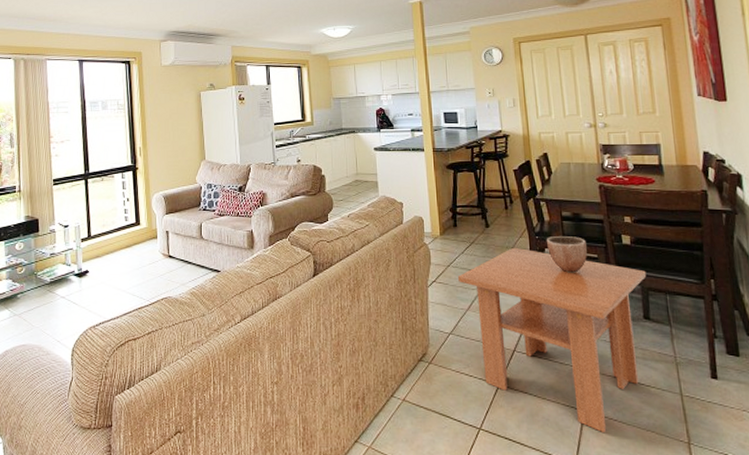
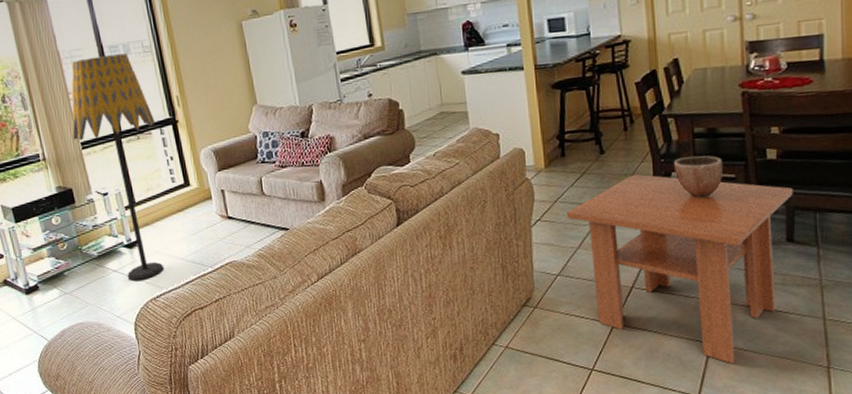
floor lamp: none [47,109,118,308] -> present [71,53,164,281]

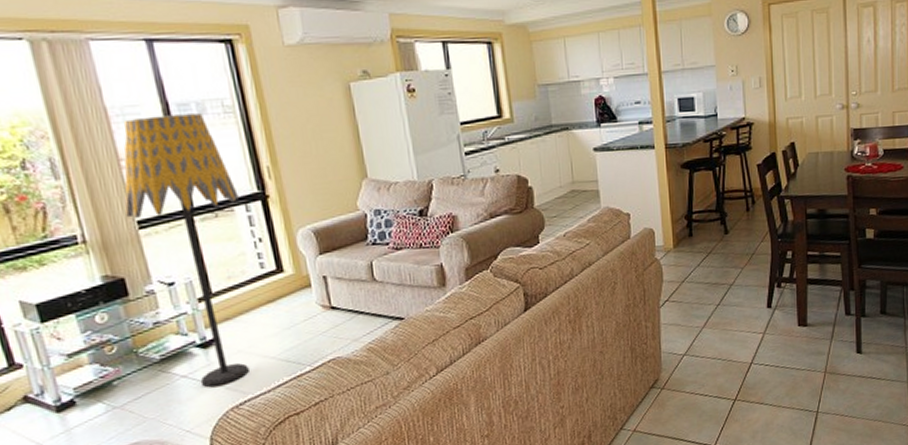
coffee table: present [567,174,794,365] -> none [694,253,887,430]
decorative bowl: present [674,155,723,198] -> none [790,235,830,276]

